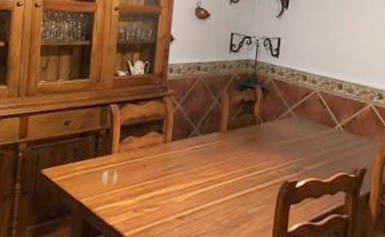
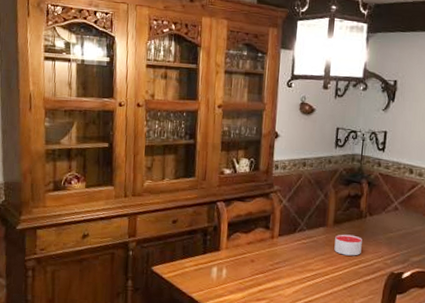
candle: none [227,140,256,163] -> present [334,234,362,256]

